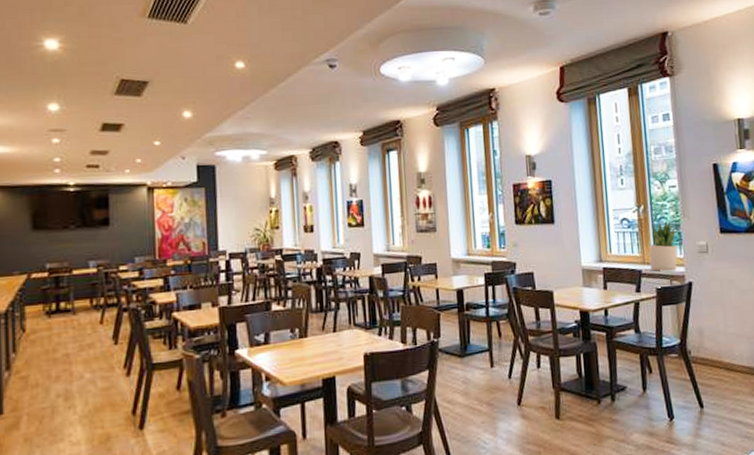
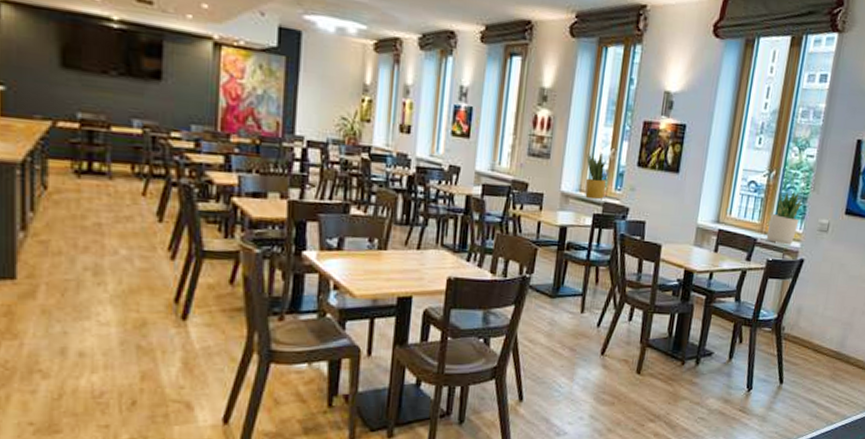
planter: none [468,217,492,261] -> present [584,152,610,200]

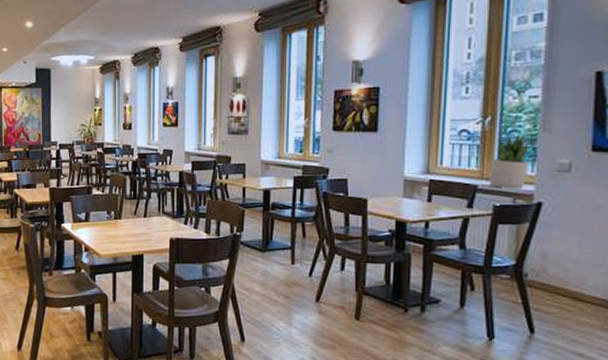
planter: present [584,152,610,200] -> none [282,122,306,164]

